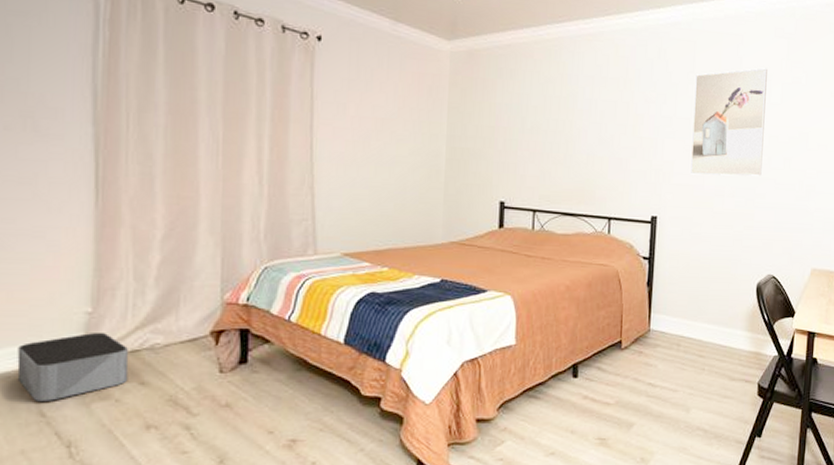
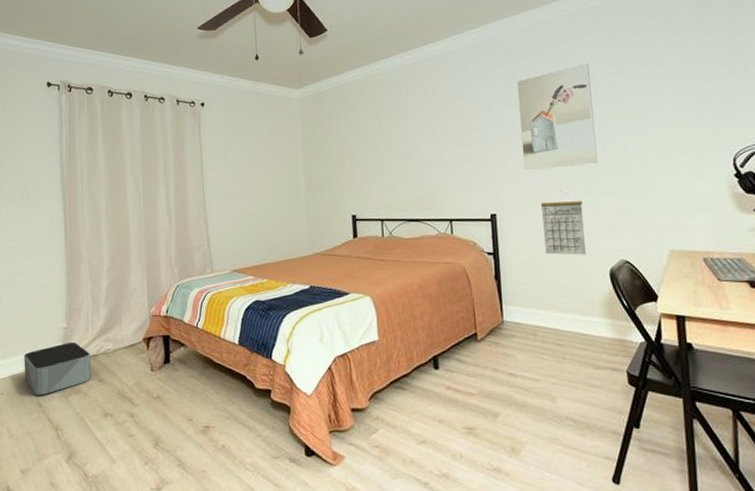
calendar: none [700,201,742,267] -> present [540,193,586,255]

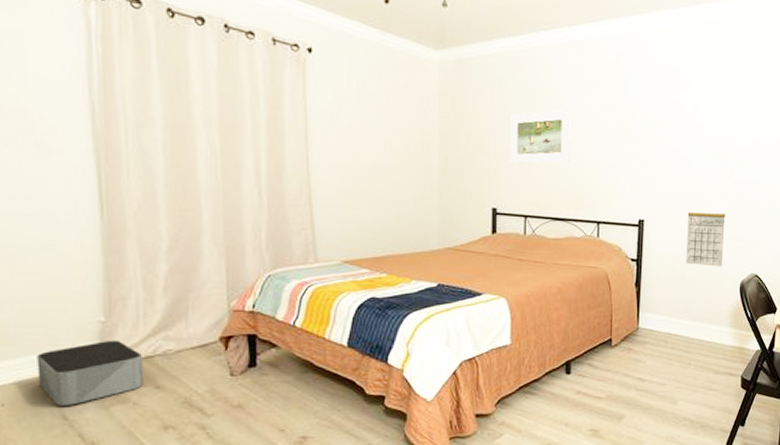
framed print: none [361,121,418,174] -> present [509,109,571,163]
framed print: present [516,63,598,172] -> none [676,72,751,179]

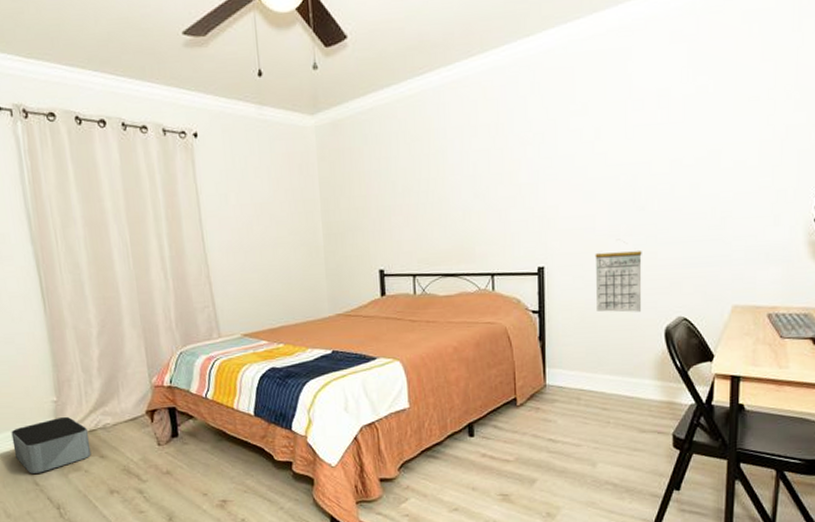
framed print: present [509,109,571,163] -> none [390,156,456,221]

